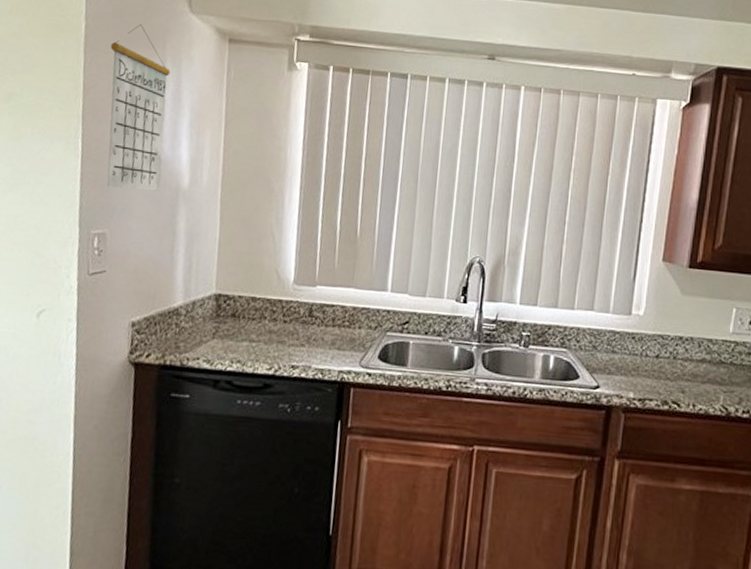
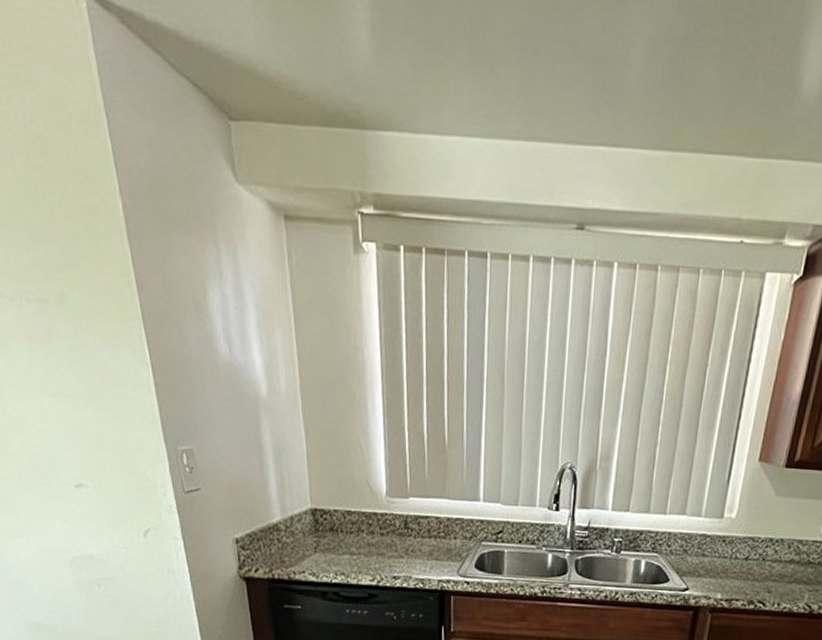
calendar: present [107,24,170,191] -> none [155,200,239,402]

